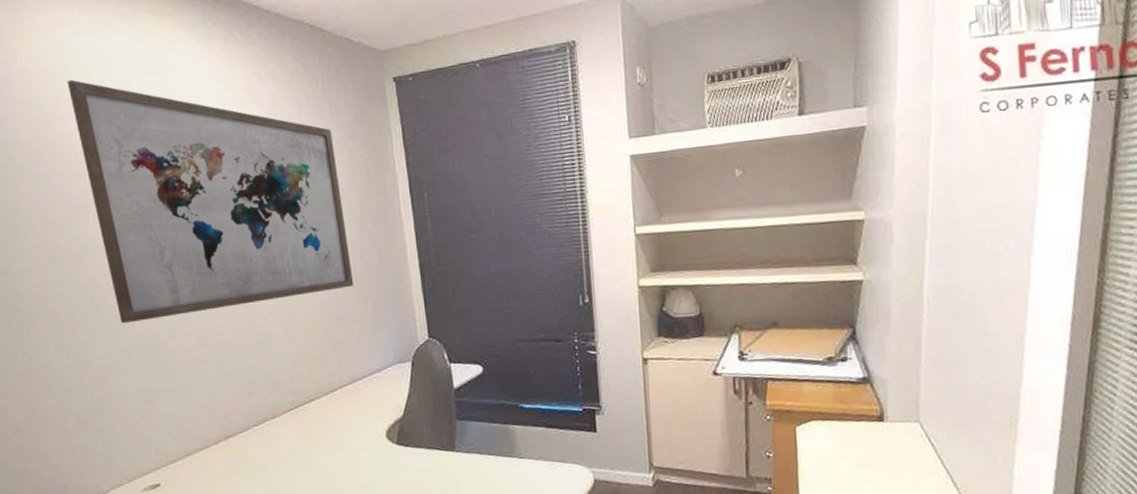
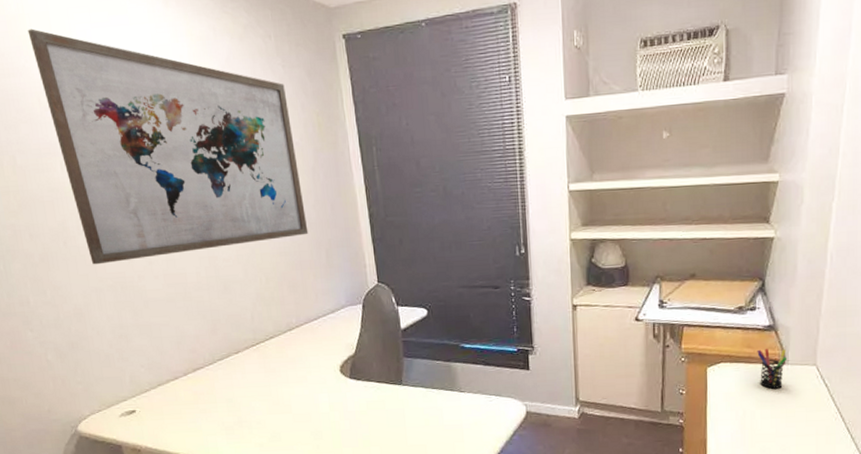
pen holder: none [851,404,887,450] -> present [757,349,788,389]

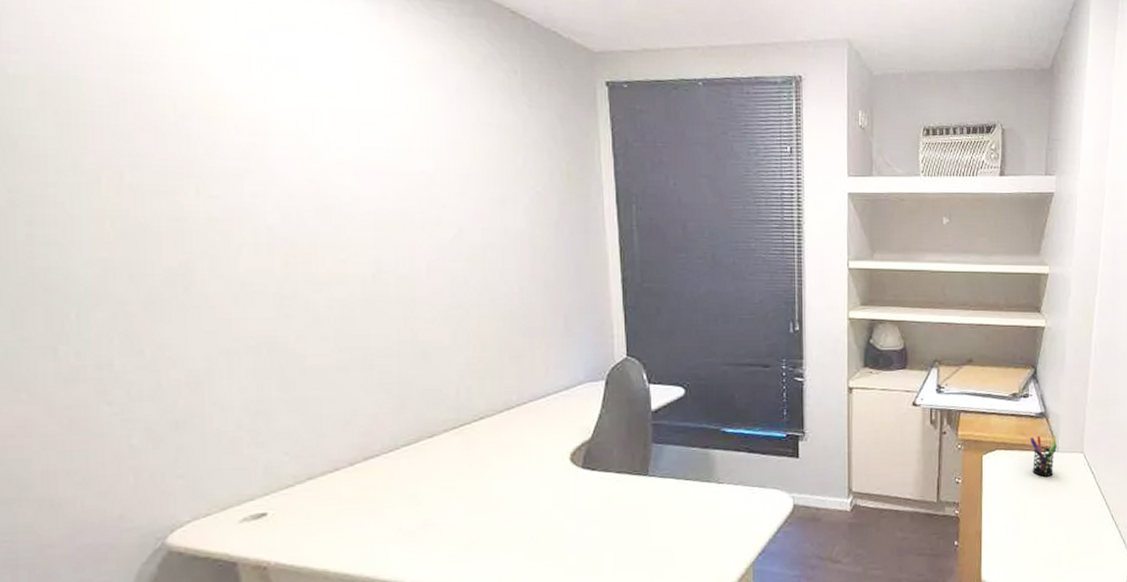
wall art: present [27,28,309,265] -> none [171,18,544,319]

